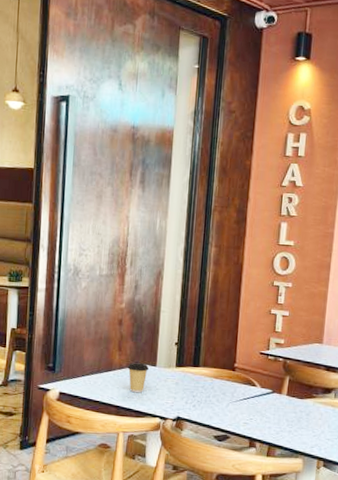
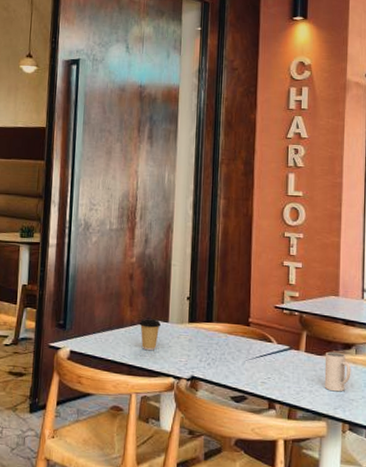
mug: none [303,395,330,432] -> present [324,351,351,392]

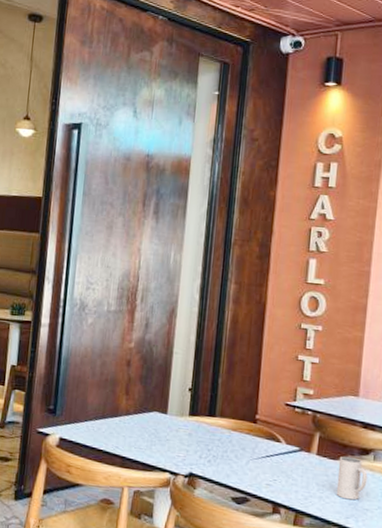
coffee cup: present [139,319,162,351] -> none [135,408,160,444]

